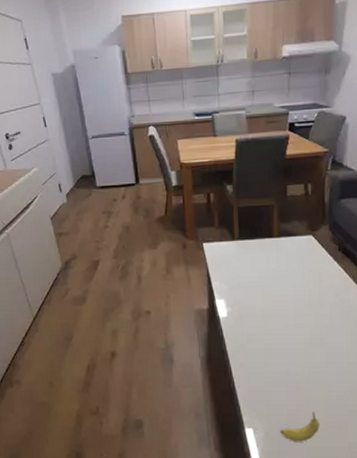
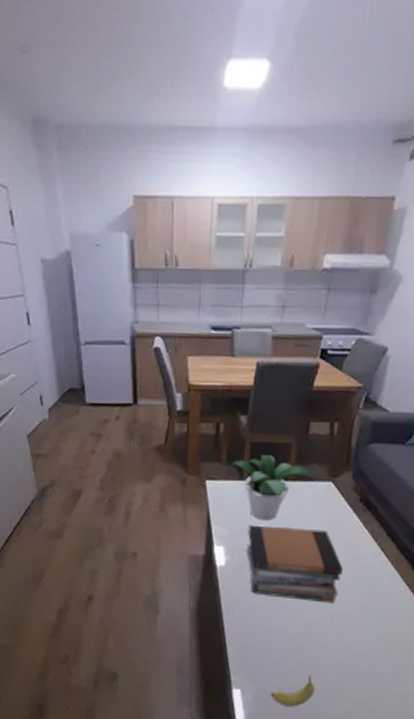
potted plant: none [224,217,295,275] -> present [232,455,313,521]
book stack: none [243,278,331,344] -> present [246,525,343,604]

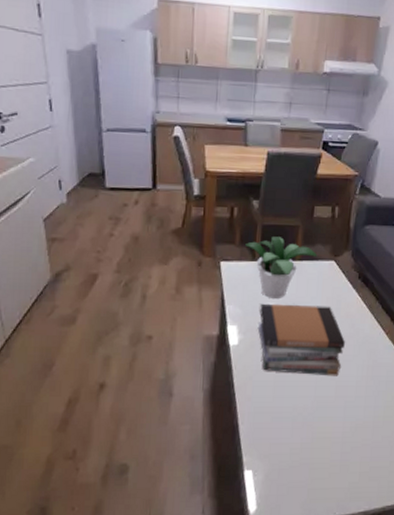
fruit: present [270,676,315,707] -> none [280,450,322,484]

